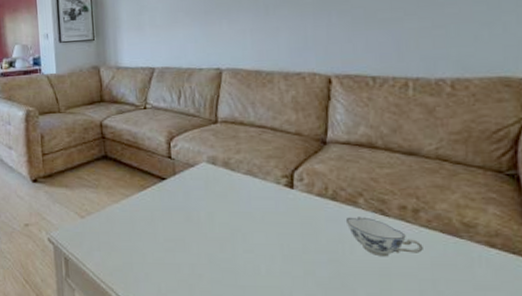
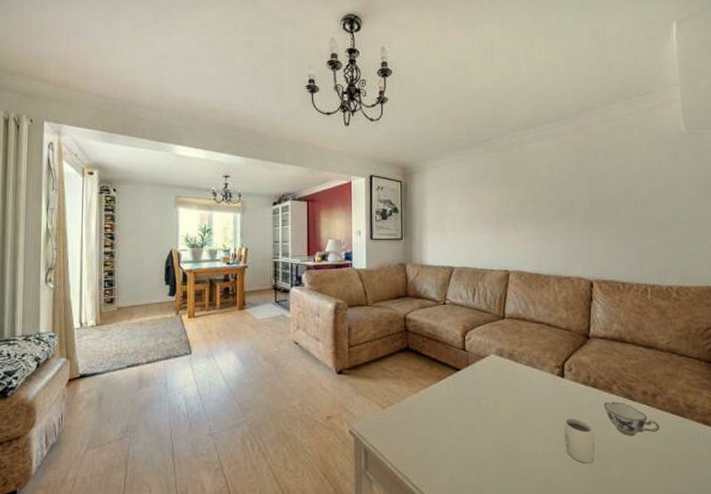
mug: none [294,233,334,285] -> present [564,417,595,464]

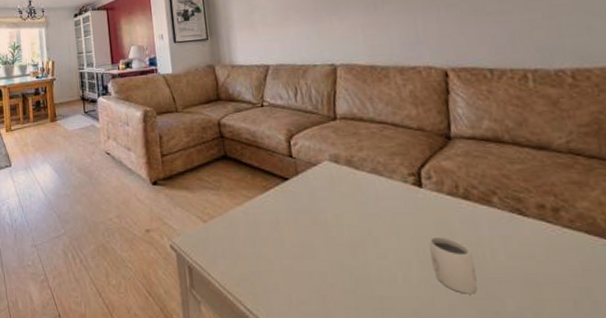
teacup: present [603,401,660,436] -> none [481,217,570,262]

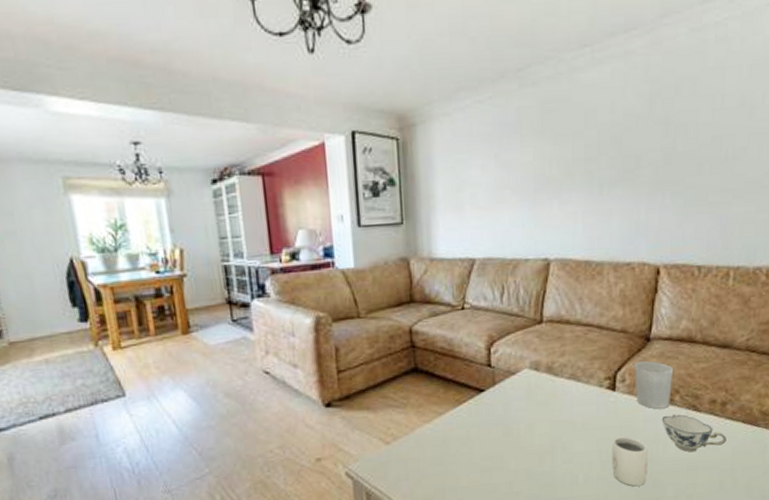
candle holder: none [437,159,489,210] -> present [633,361,674,409]
teacup: none [481,217,570,262] -> present [661,414,727,452]

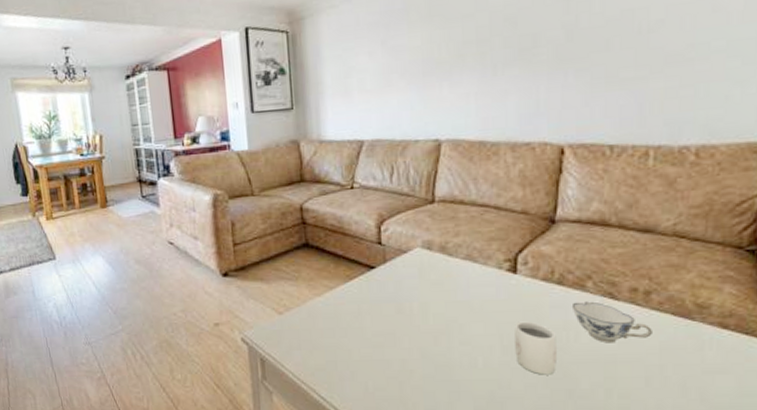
candle holder: present [633,361,674,409] -> none [537,244,585,295]

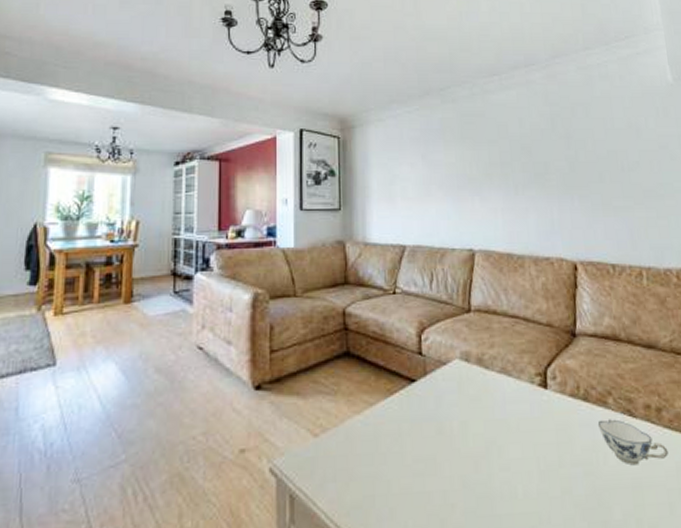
mug: present [515,321,557,375] -> none [549,442,591,505]

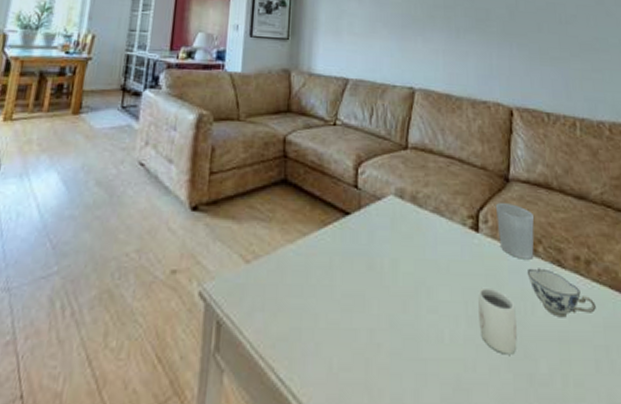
mug: none [549,442,591,505] -> present [478,287,517,355]
candle holder: none [562,358,604,412] -> present [495,203,535,259]

